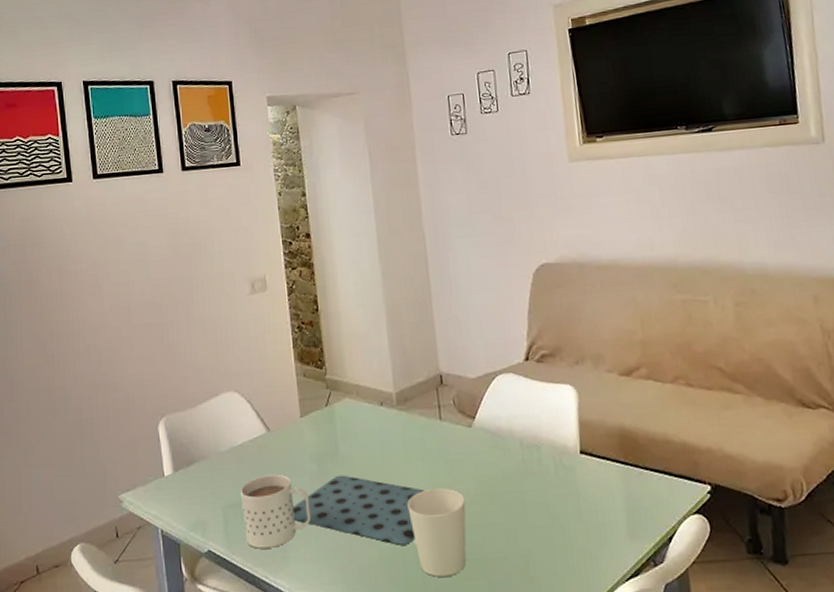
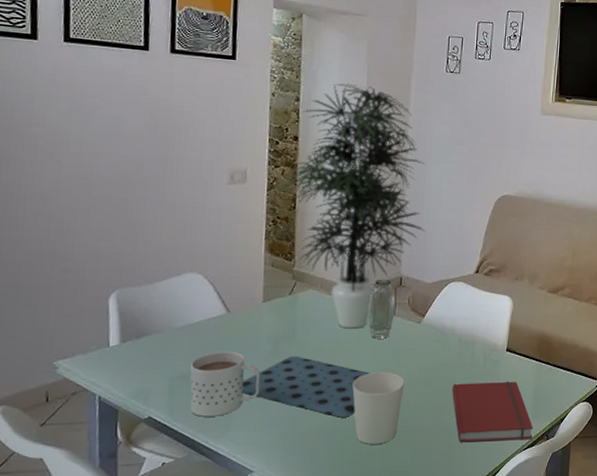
plant: none [302,166,460,440] -> present [282,83,426,329]
vase: none [409,378,441,449] -> present [368,279,396,339]
book: none [522,491,635,573] -> present [452,381,533,443]

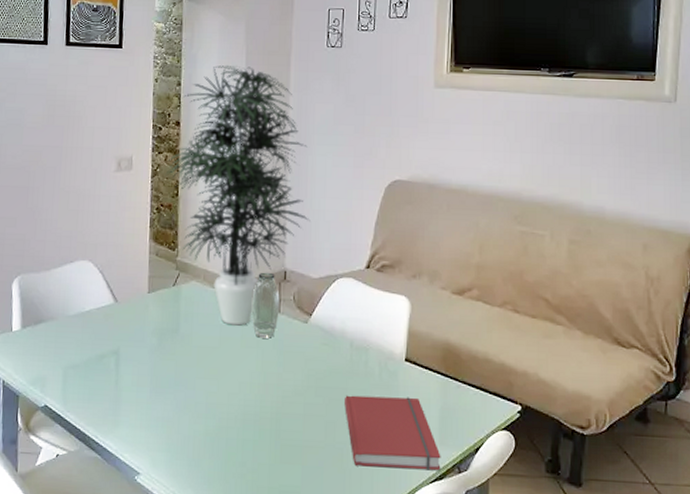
mug: present [189,351,261,417] -> none [81,342,147,411]
placemat: present [241,356,370,418] -> none [128,351,255,424]
dixie cup: present [352,372,405,444] -> none [237,375,292,458]

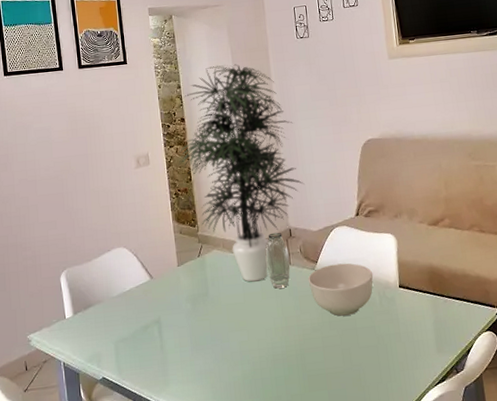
bowl: none [297,320,376,383] -> present [308,263,373,316]
book: present [345,395,441,470] -> none [355,316,442,383]

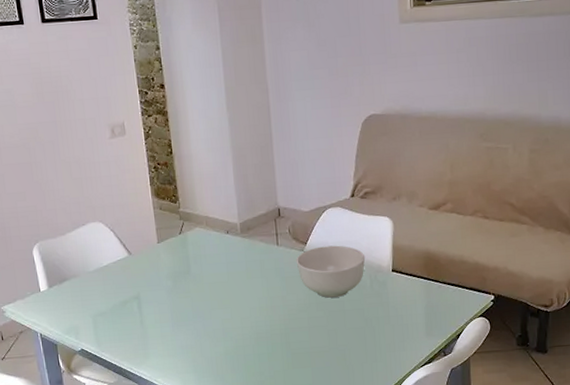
plant: present [178,64,305,282] -> none [157,23,297,261]
vase: present [265,232,290,289] -> none [251,211,278,269]

